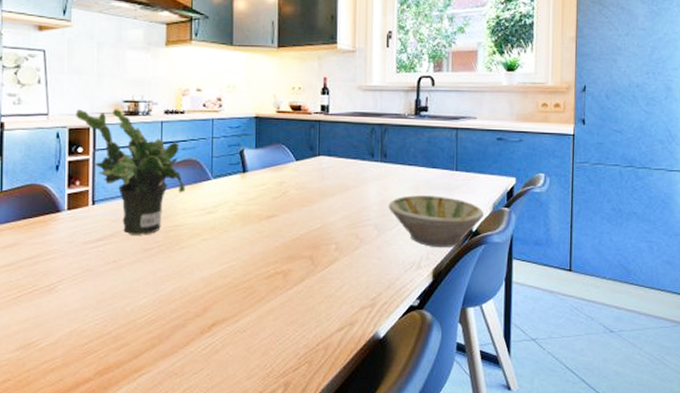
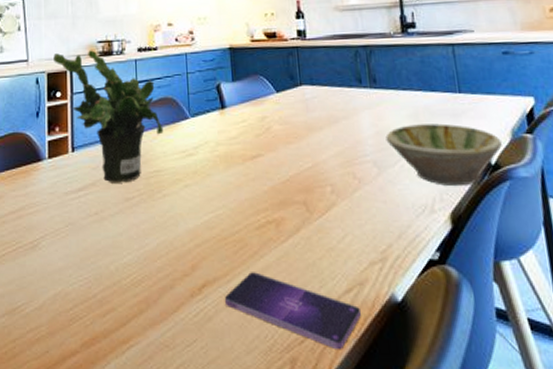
smartphone: none [231,314,348,374] -> present [224,272,361,349]

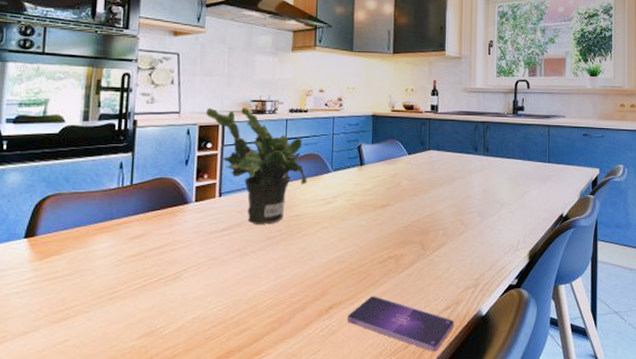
bowl: present [385,123,502,186] -> none [490,185,572,231]

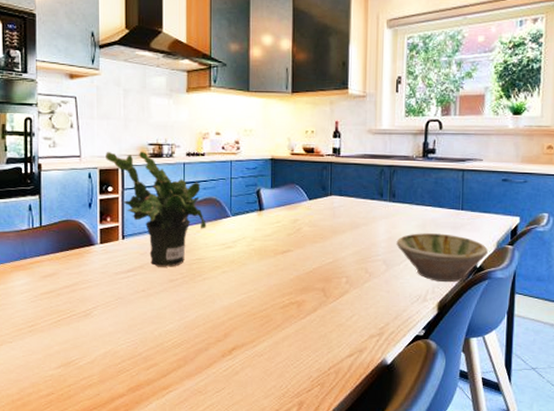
smartphone: present [347,296,454,351] -> none [249,340,357,396]
bowl: none [490,185,572,231] -> present [396,233,488,282]

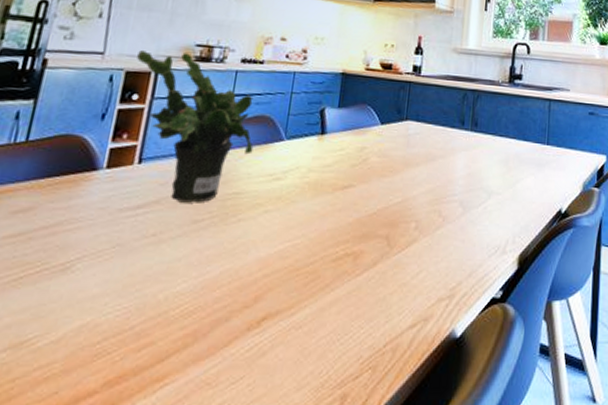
bowl: present [396,233,488,282] -> none [475,169,573,230]

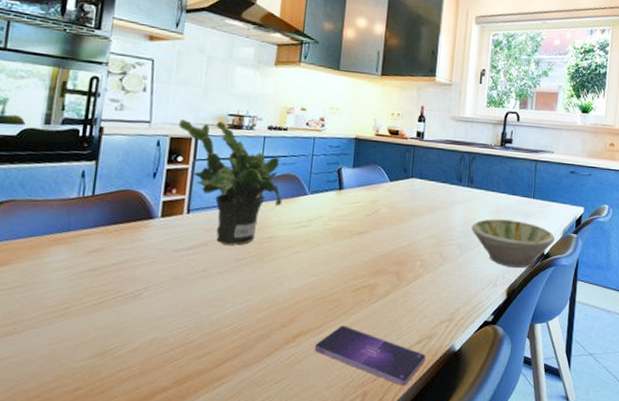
smartphone: none [283,305,420,384] -> present [314,326,425,385]
bowl: none [475,169,573,230] -> present [471,219,555,268]

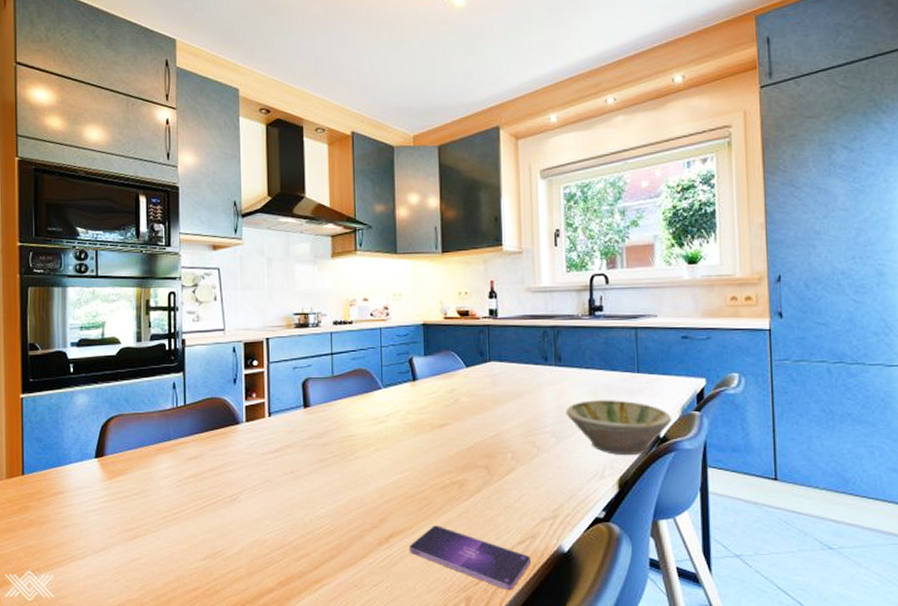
potted plant: present [179,119,282,246] -> none [250,322,357,446]

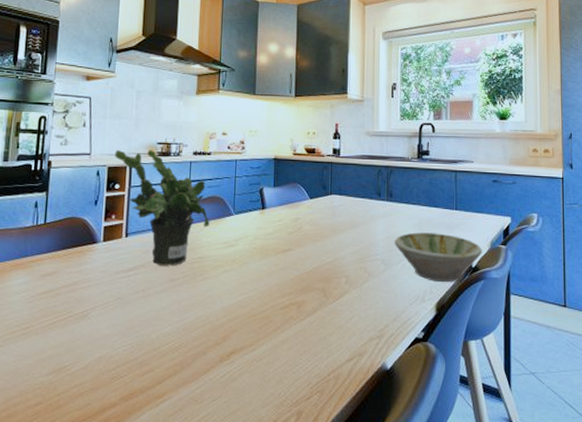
potted plant: none [250,322,357,446] -> present [115,150,210,266]
smartphone: present [408,525,530,590] -> none [248,343,357,404]

